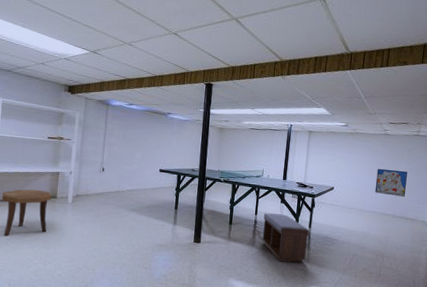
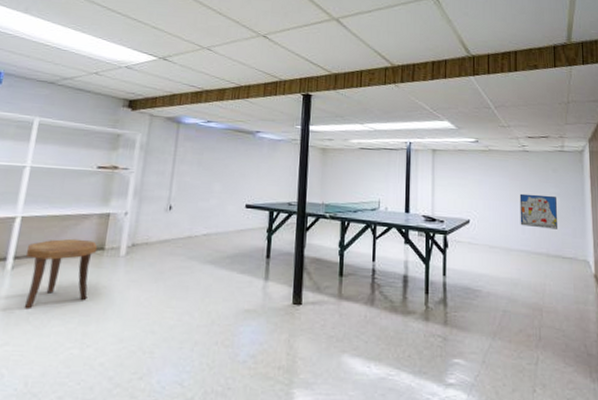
bench: present [261,213,309,263] -> none [382,258,444,327]

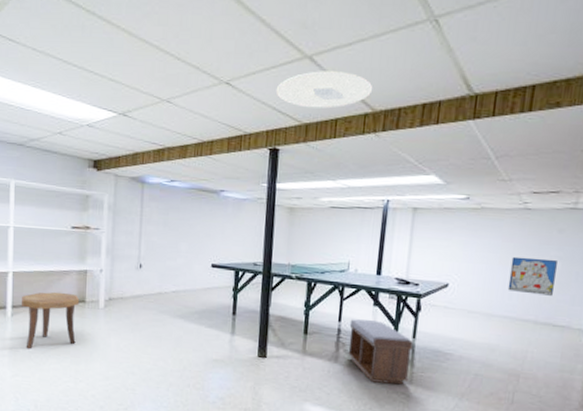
ceiling light: none [308,30,391,62] -> present [276,71,373,109]
bench: none [382,258,444,327] -> present [347,319,413,385]

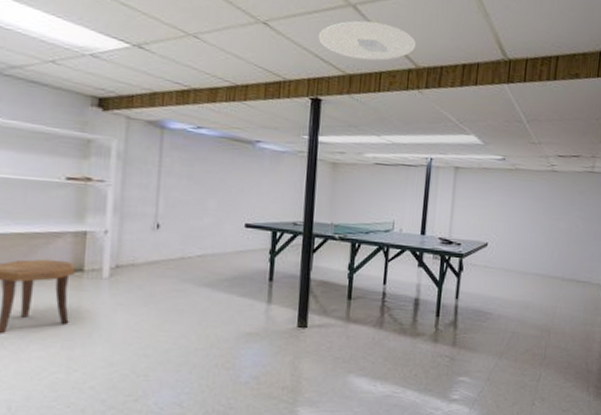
bench: present [347,319,413,385] -> none [392,281,456,348]
wall art: present [507,256,557,296] -> none [539,216,579,253]

